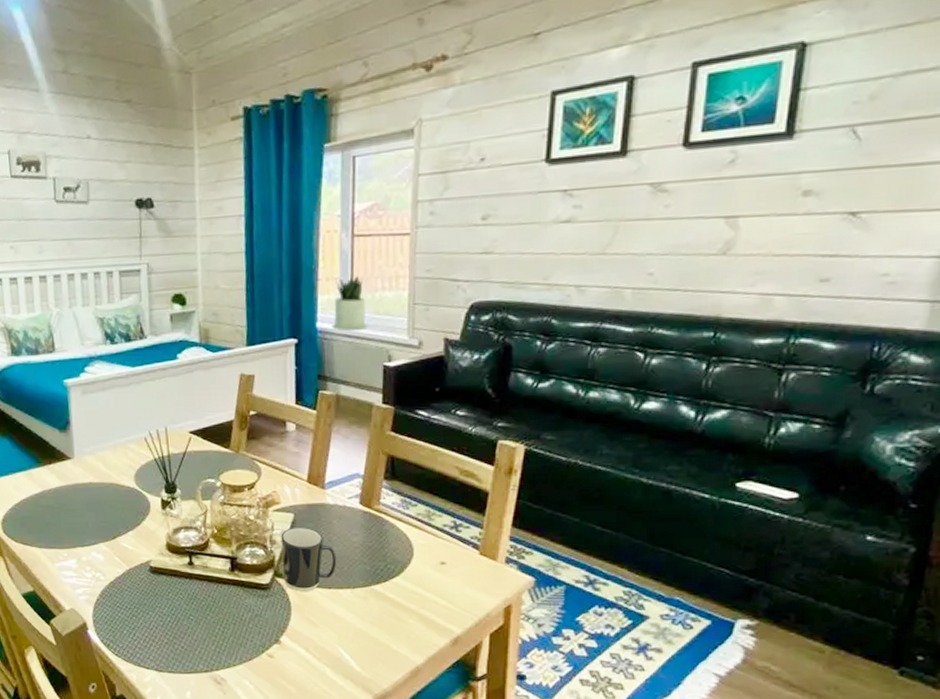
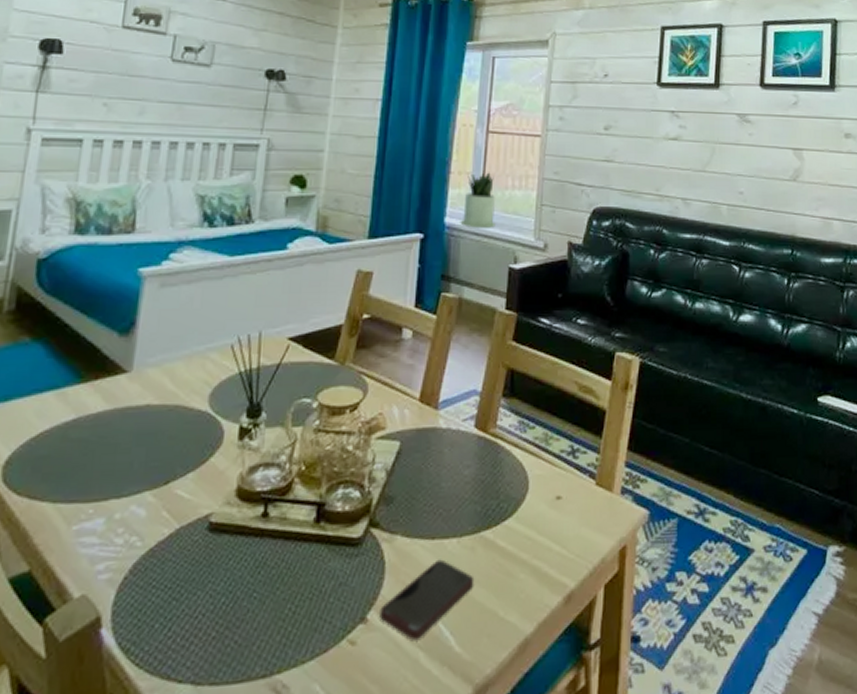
mug: present [280,526,337,591] -> none [380,458,445,545]
smartphone: none [290,604,368,659] -> present [379,559,475,640]

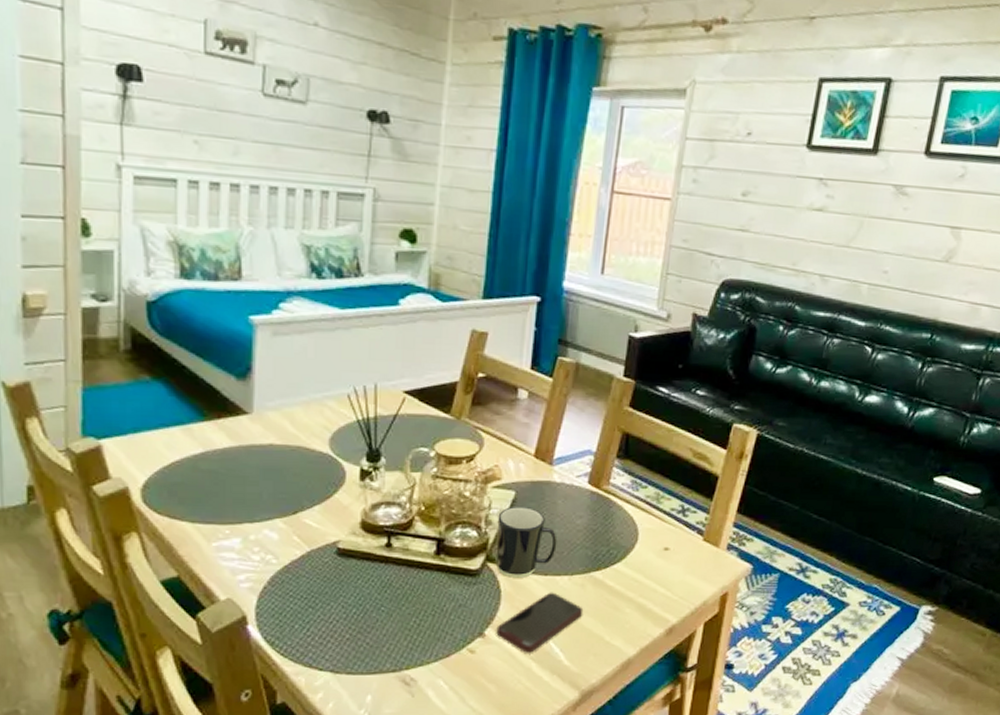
mug: none [380,458,445,545] -> present [496,506,558,578]
planter: present [460,172,496,229] -> none [579,236,618,296]

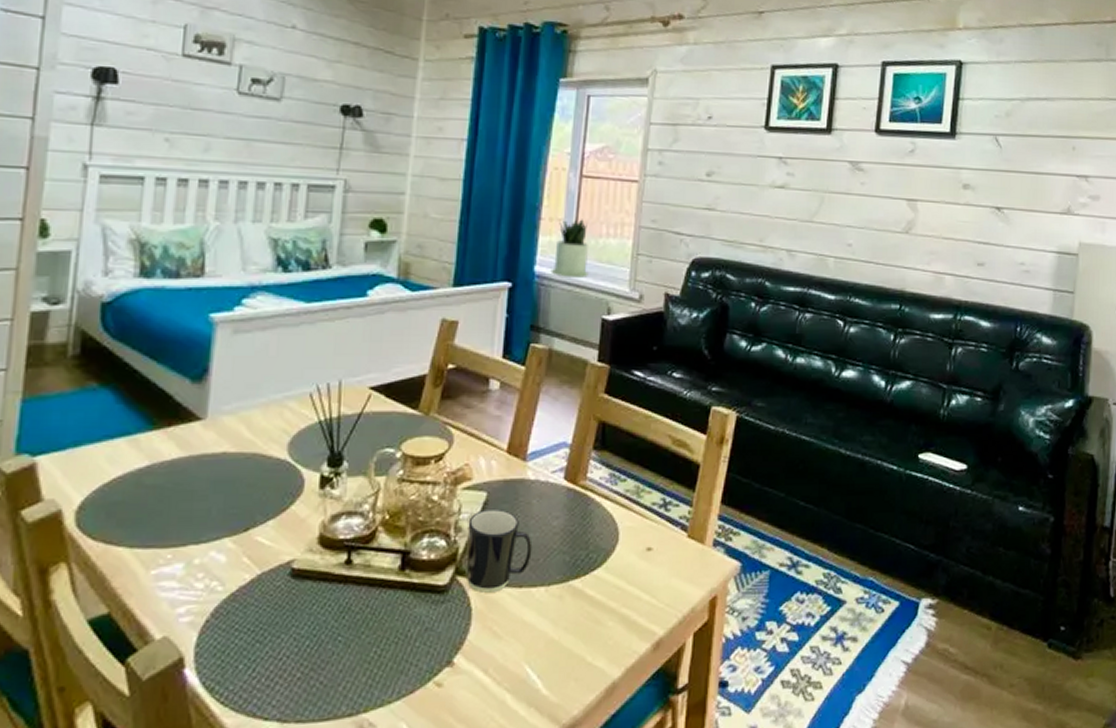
smartphone: present [496,592,584,653] -> none [466,607,562,682]
planter: none [579,236,618,296] -> present [550,219,588,279]

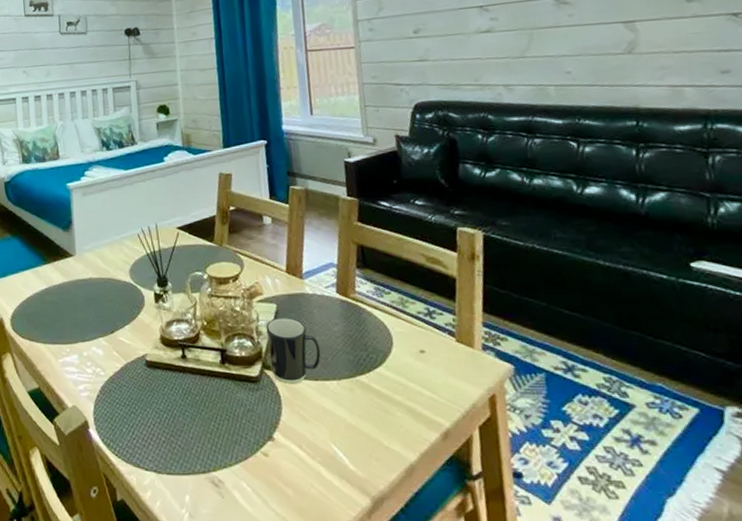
planter: present [550,219,588,279] -> none [295,84,327,132]

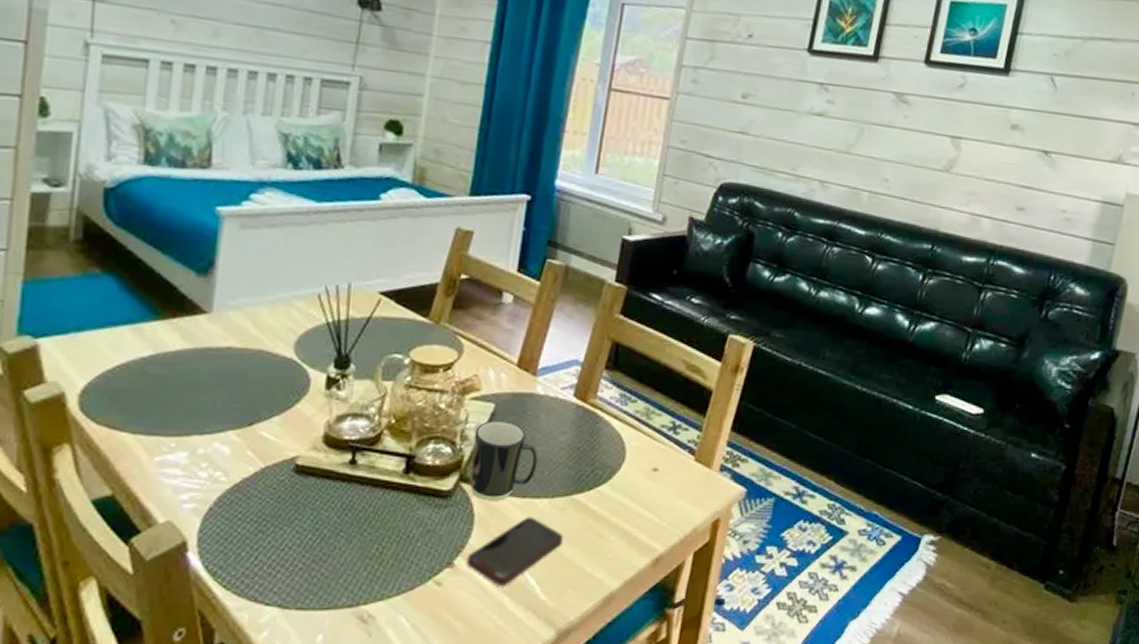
smartphone: none [282,396,358,457] -> present [466,516,564,586]

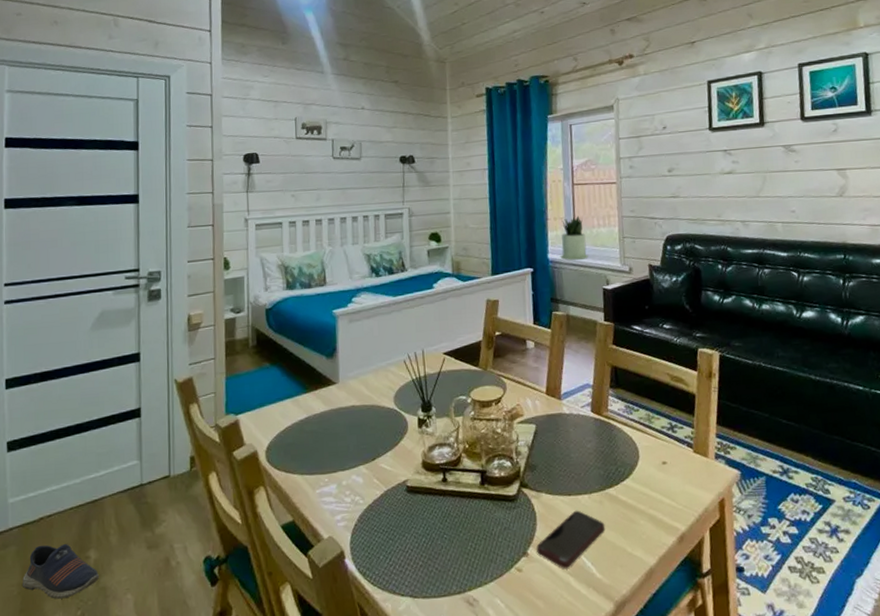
mug: present [470,420,539,500] -> none [525,436,575,500]
planter: none [572,134,613,197] -> present [560,216,588,261]

